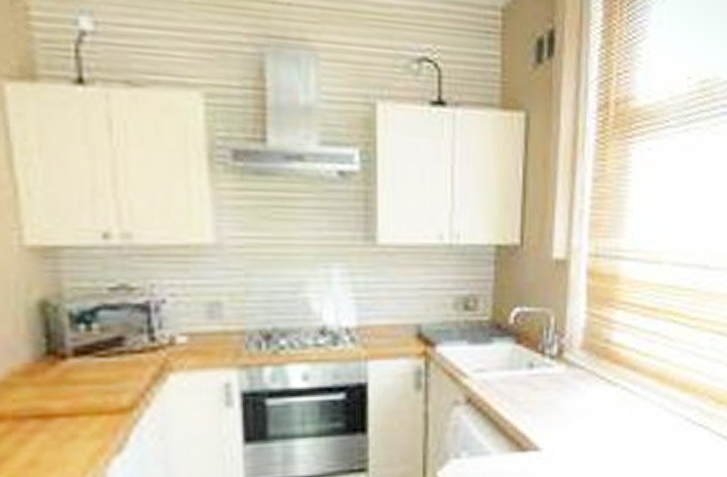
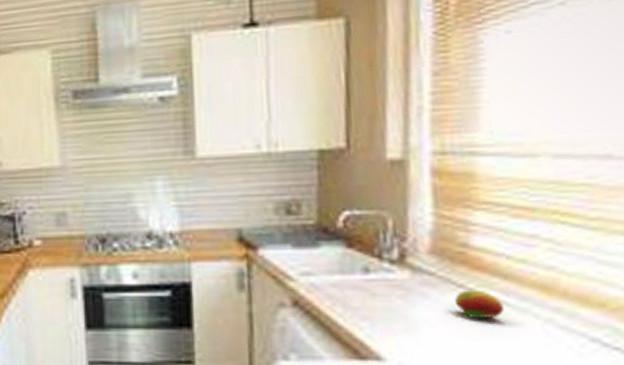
fruit: none [598,381,631,406] -> present [455,290,504,318]

